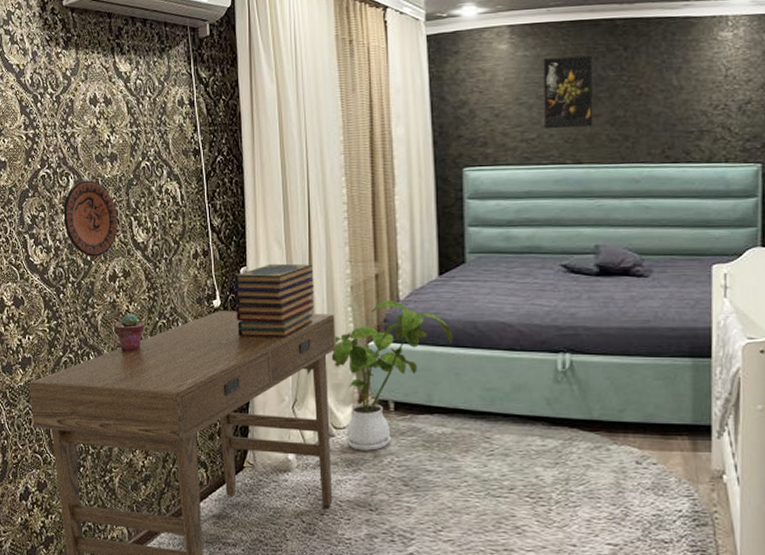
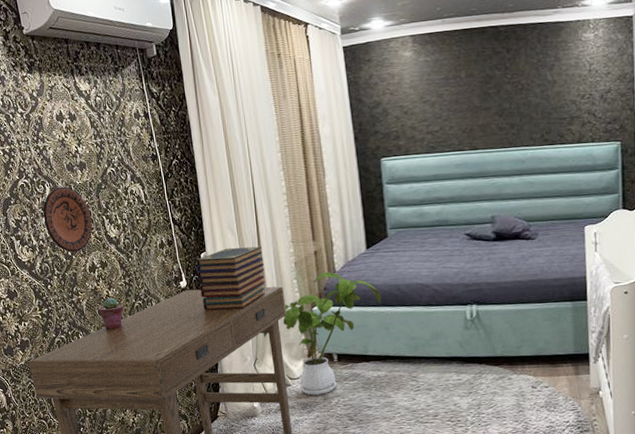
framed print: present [543,55,594,129] -> none [441,58,485,122]

